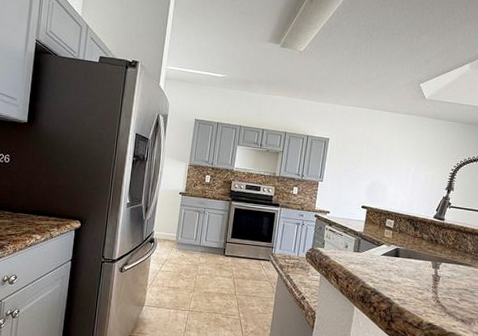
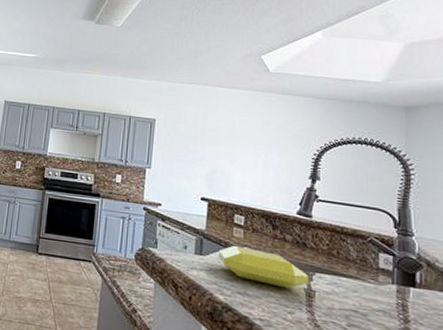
soap bar: none [371,244,437,276] -> present [218,246,310,289]

